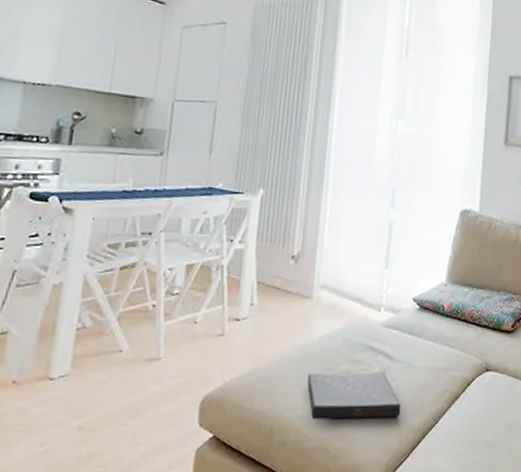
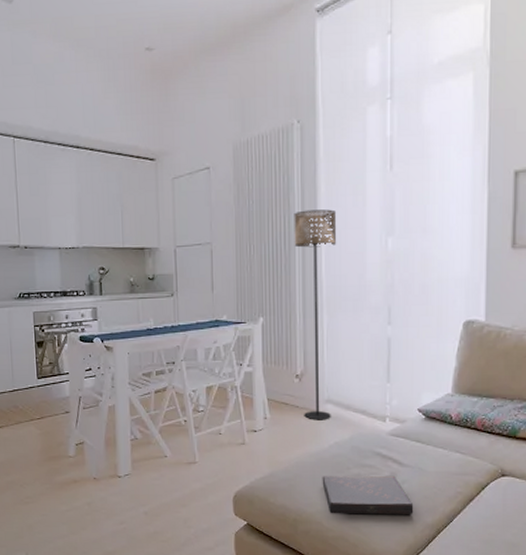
floor lamp: none [296,82,351,309] -> present [294,209,337,420]

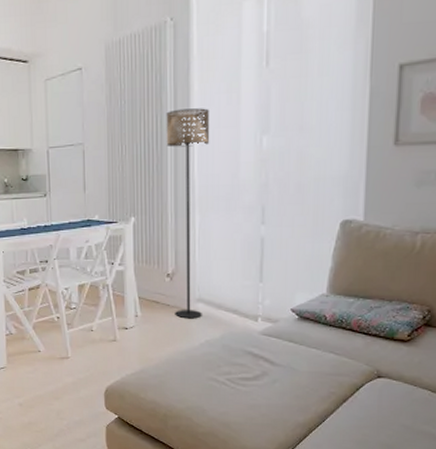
book: present [322,475,414,515] -> none [192,373,285,414]

